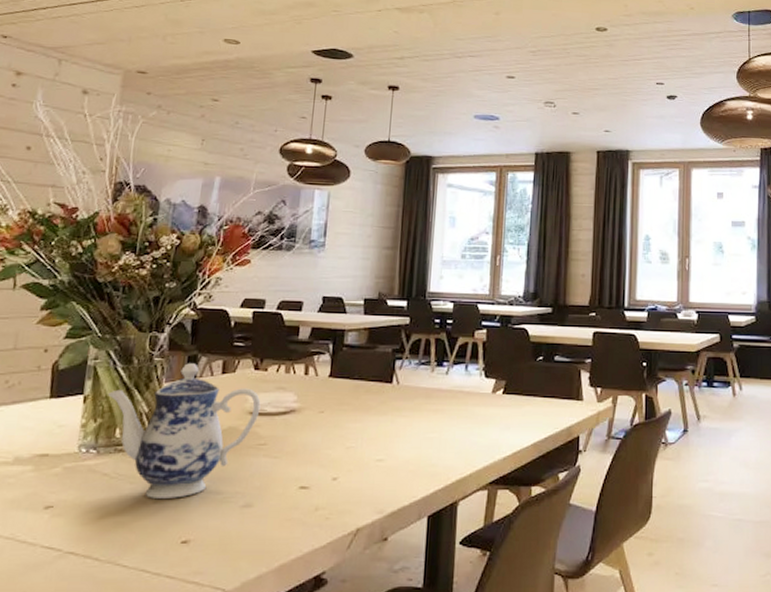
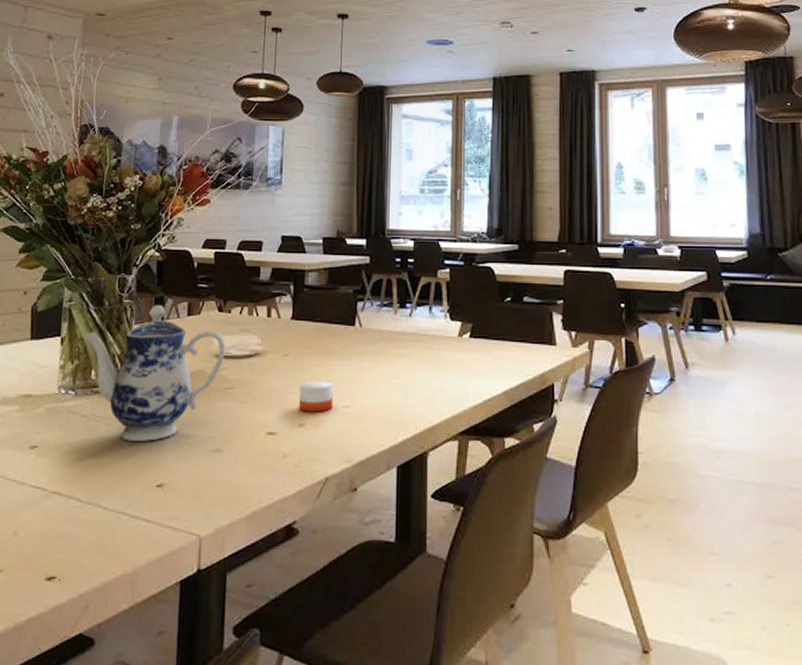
candle: none [332,436,368,466] -> present [298,381,333,412]

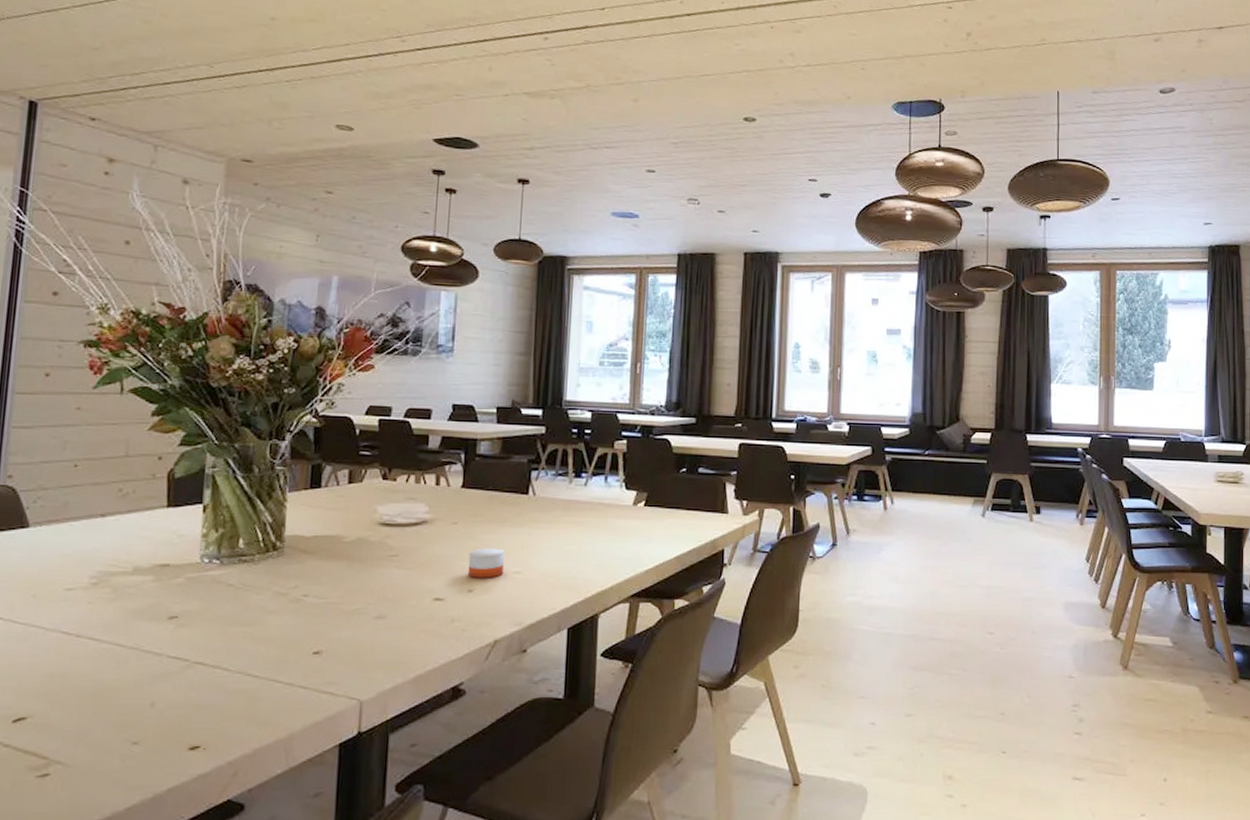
teapot: present [82,305,226,441] -> none [228,472,391,609]

